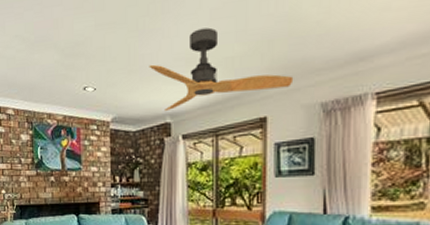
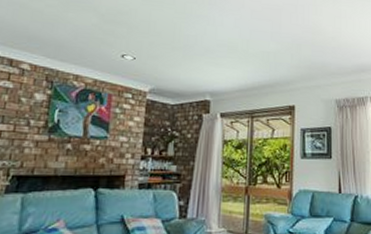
ceiling fan: present [149,27,294,112] -> none [193,23,316,90]

